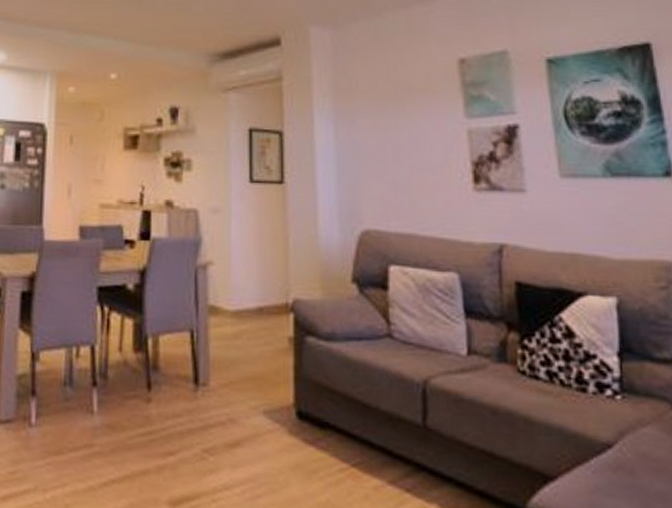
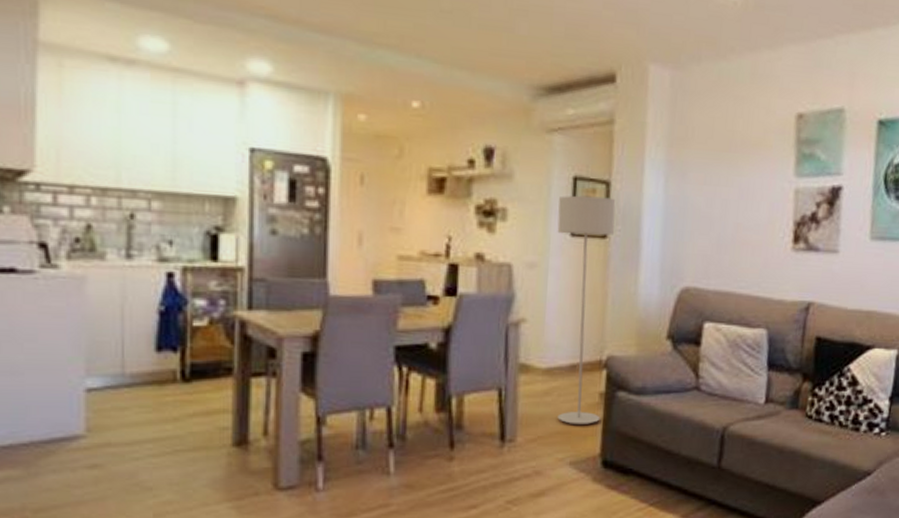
floor lamp: none [237,145,291,372] -> present [557,195,616,426]

